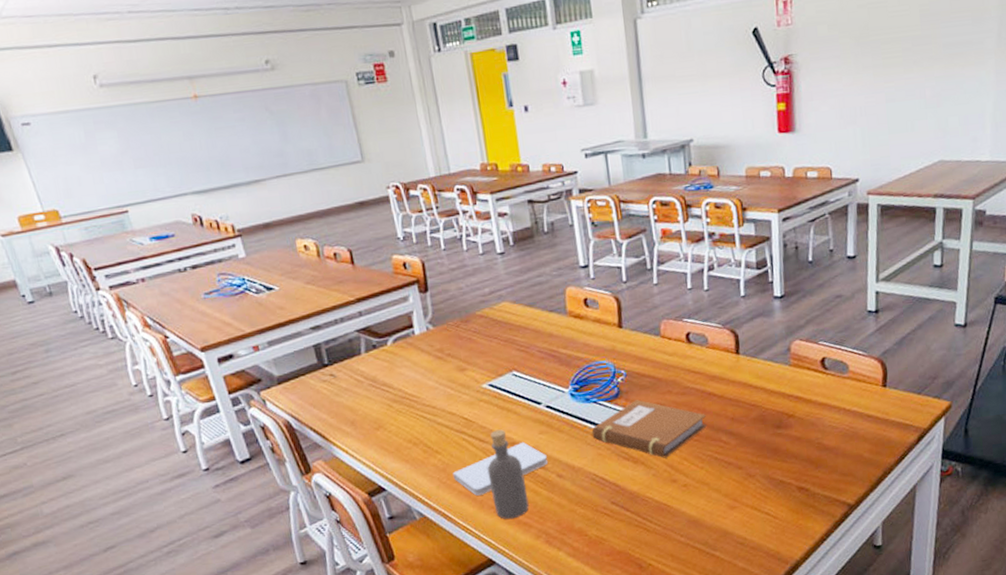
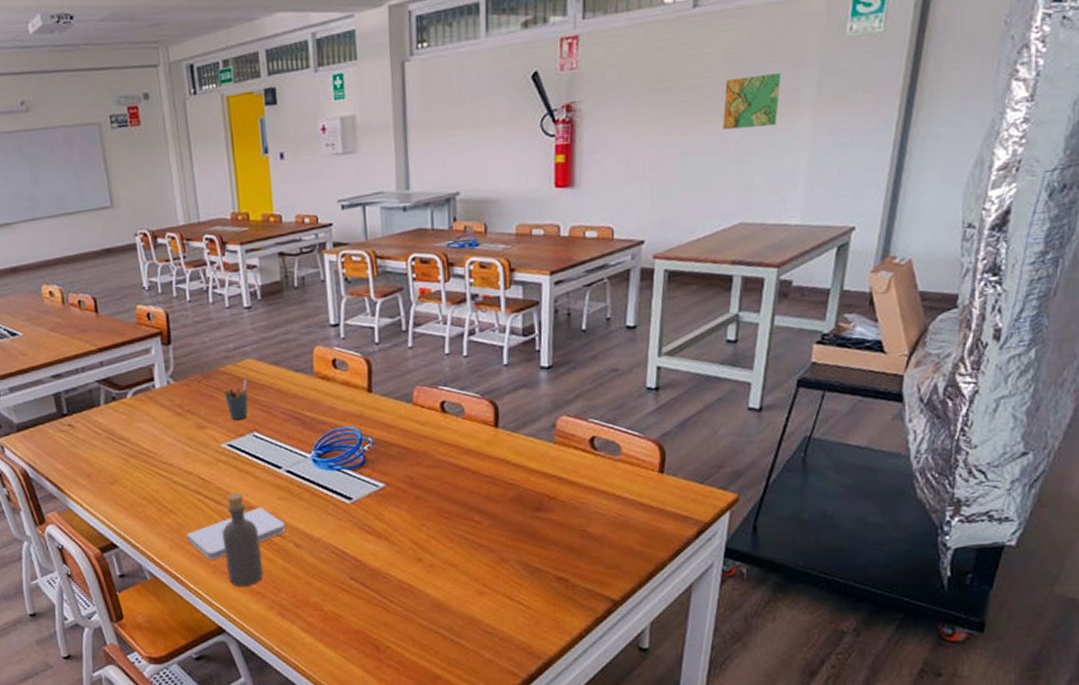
pen holder: none [481,321,507,361] -> present [223,379,249,420]
notebook: present [592,399,707,458] -> none [333,470,459,535]
map: none [920,27,967,78] -> present [723,73,781,130]

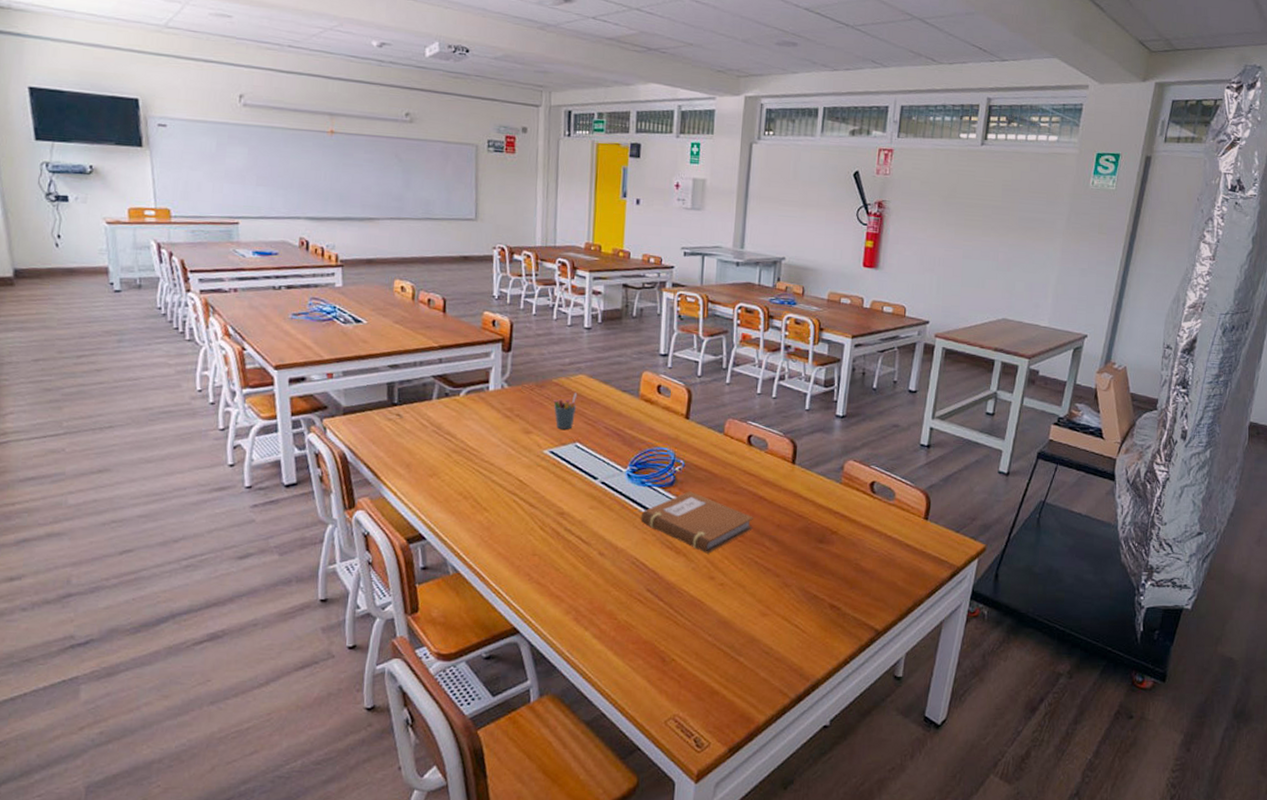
notepad: present [186,506,285,560] -> none [495,513,592,560]
bottle: present [222,492,264,587] -> none [530,497,567,590]
notebook: none [333,470,459,535] -> present [640,491,754,554]
map: present [723,73,781,130] -> none [996,204,1041,246]

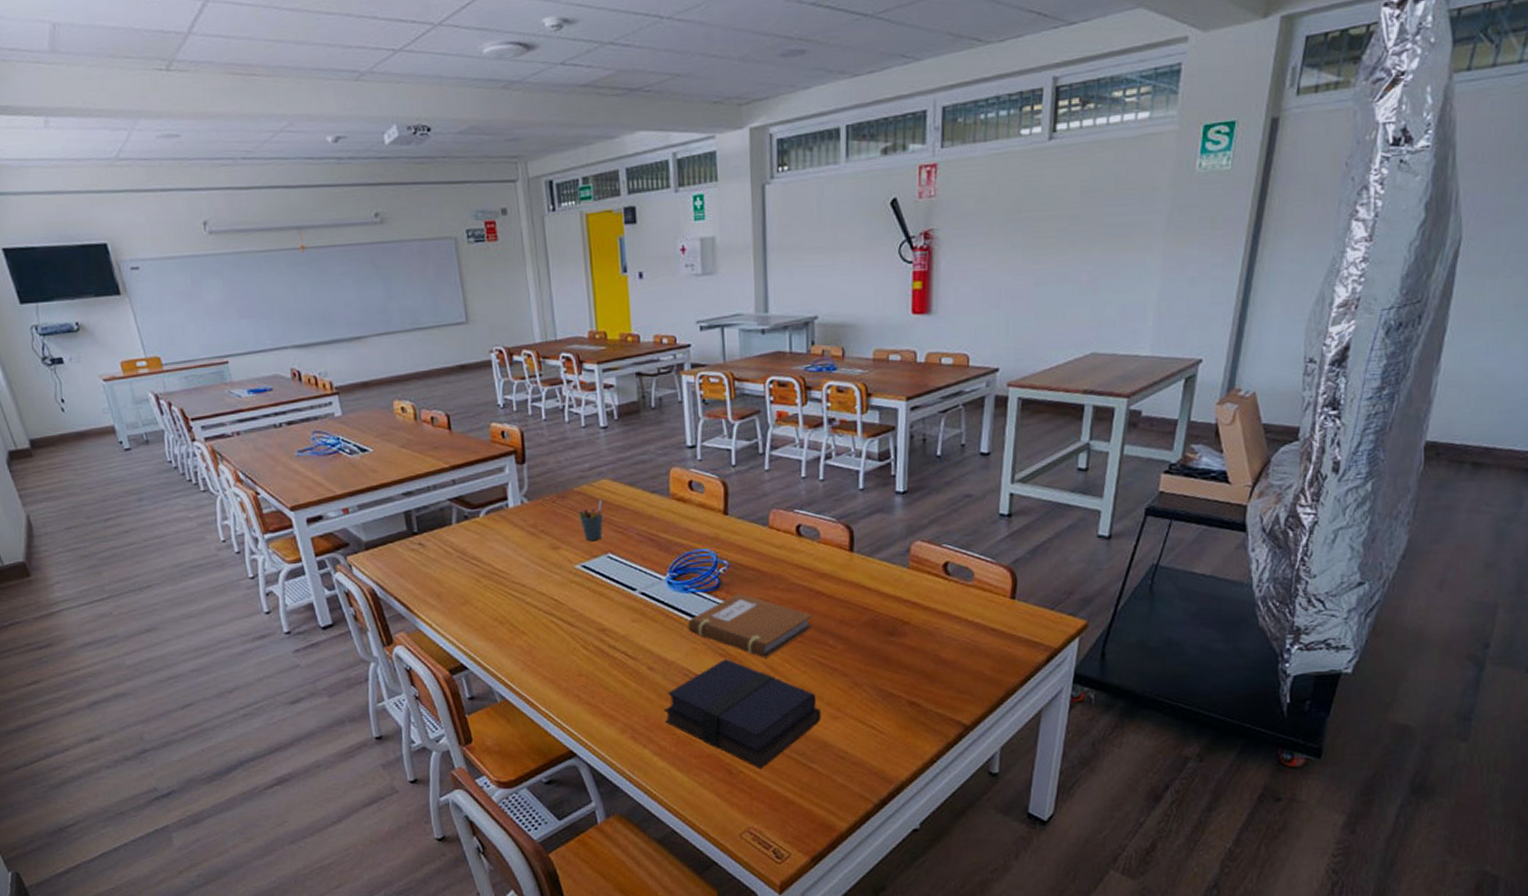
book: none [607,551,753,659] -> present [663,659,822,769]

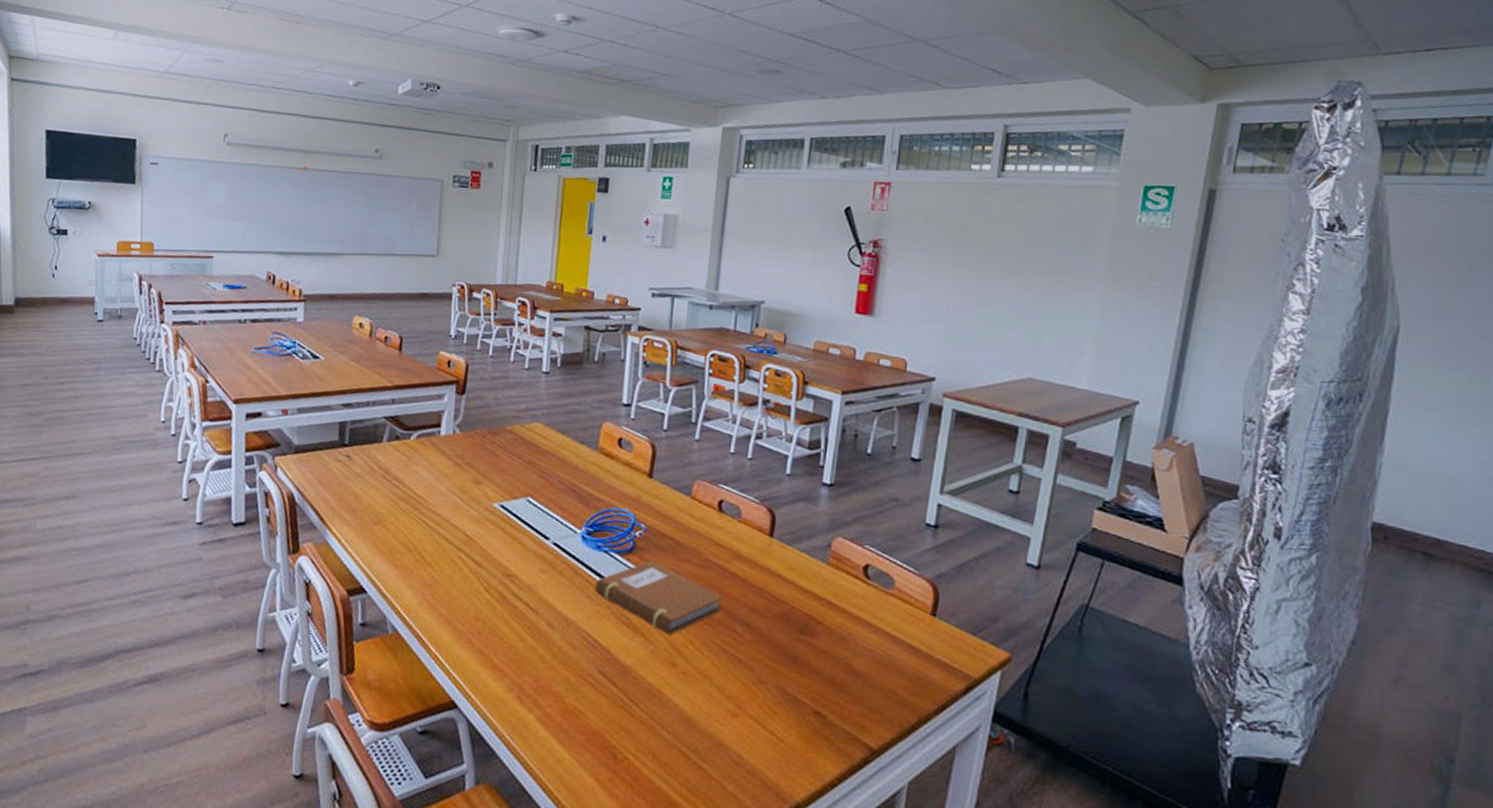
pen holder: present [578,500,604,541] -> none [506,442,532,482]
book: present [663,659,822,769] -> none [554,628,720,760]

